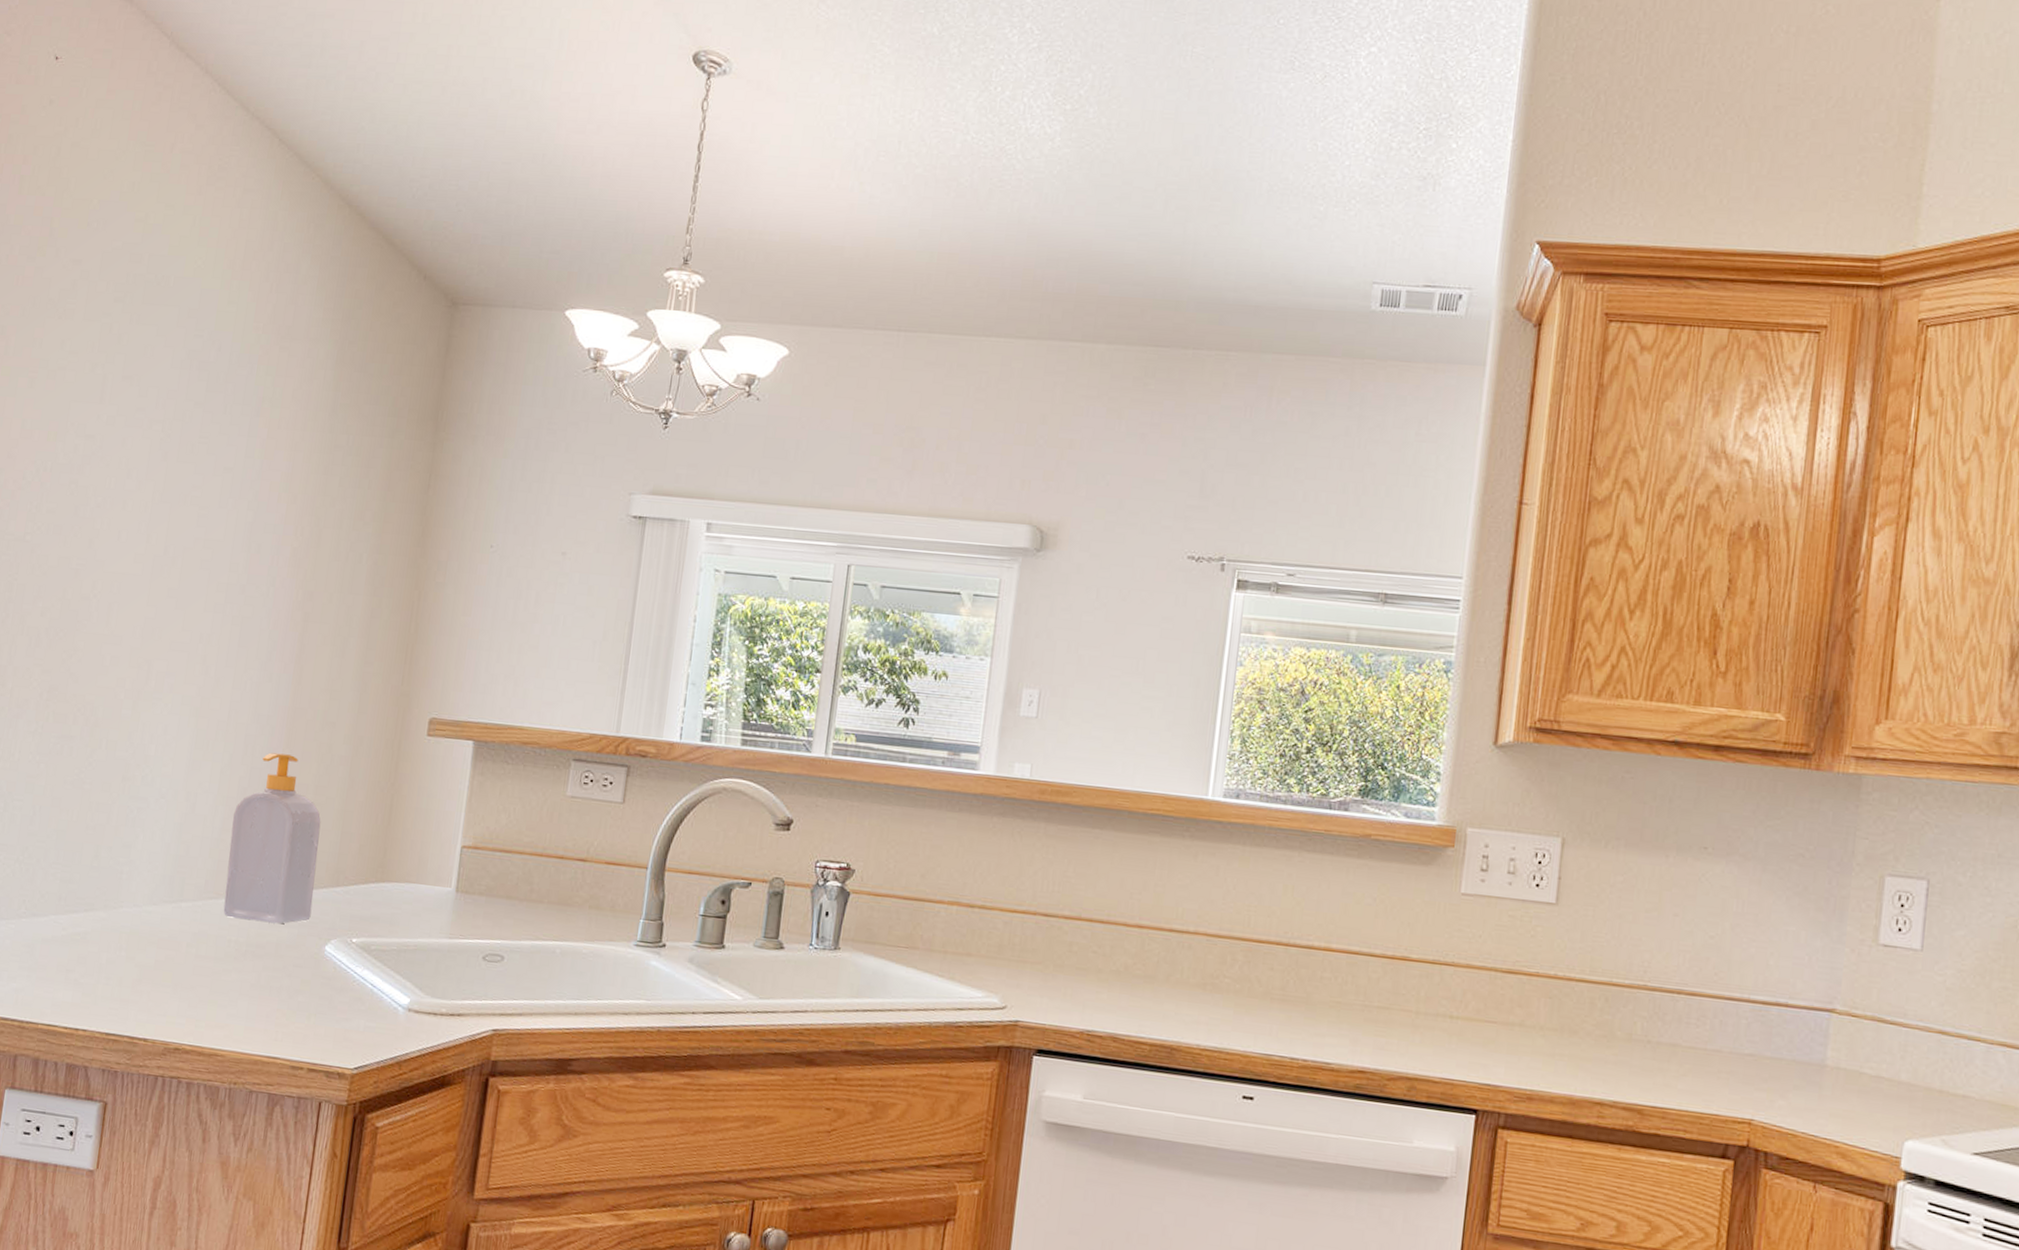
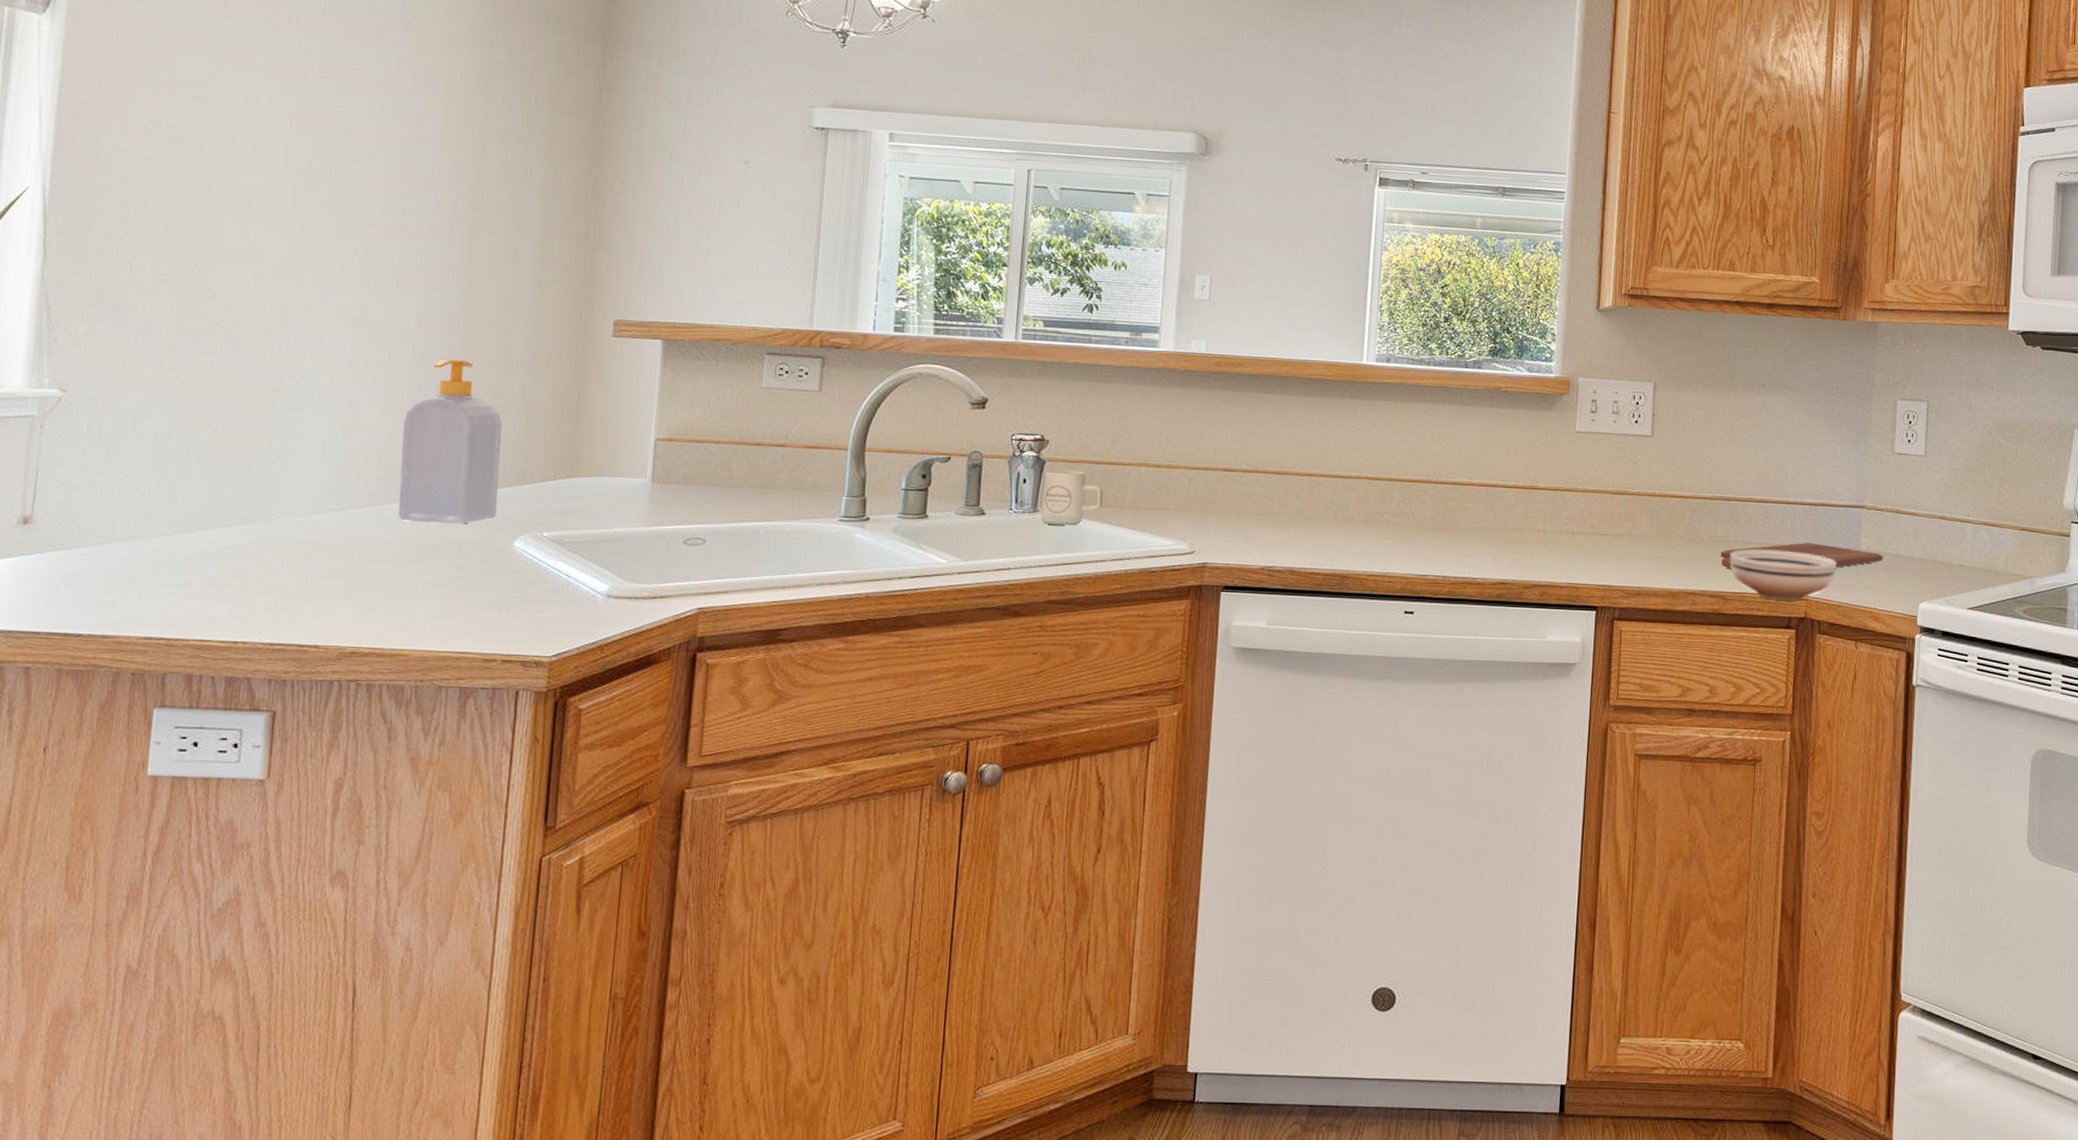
mug: none [842,903,911,968] -> present [1040,469,1104,526]
cutting board: none [1638,1050,1857,1086] -> present [1720,542,1883,569]
bowl: none [1650,1054,1794,1124] -> present [1730,549,1837,601]

